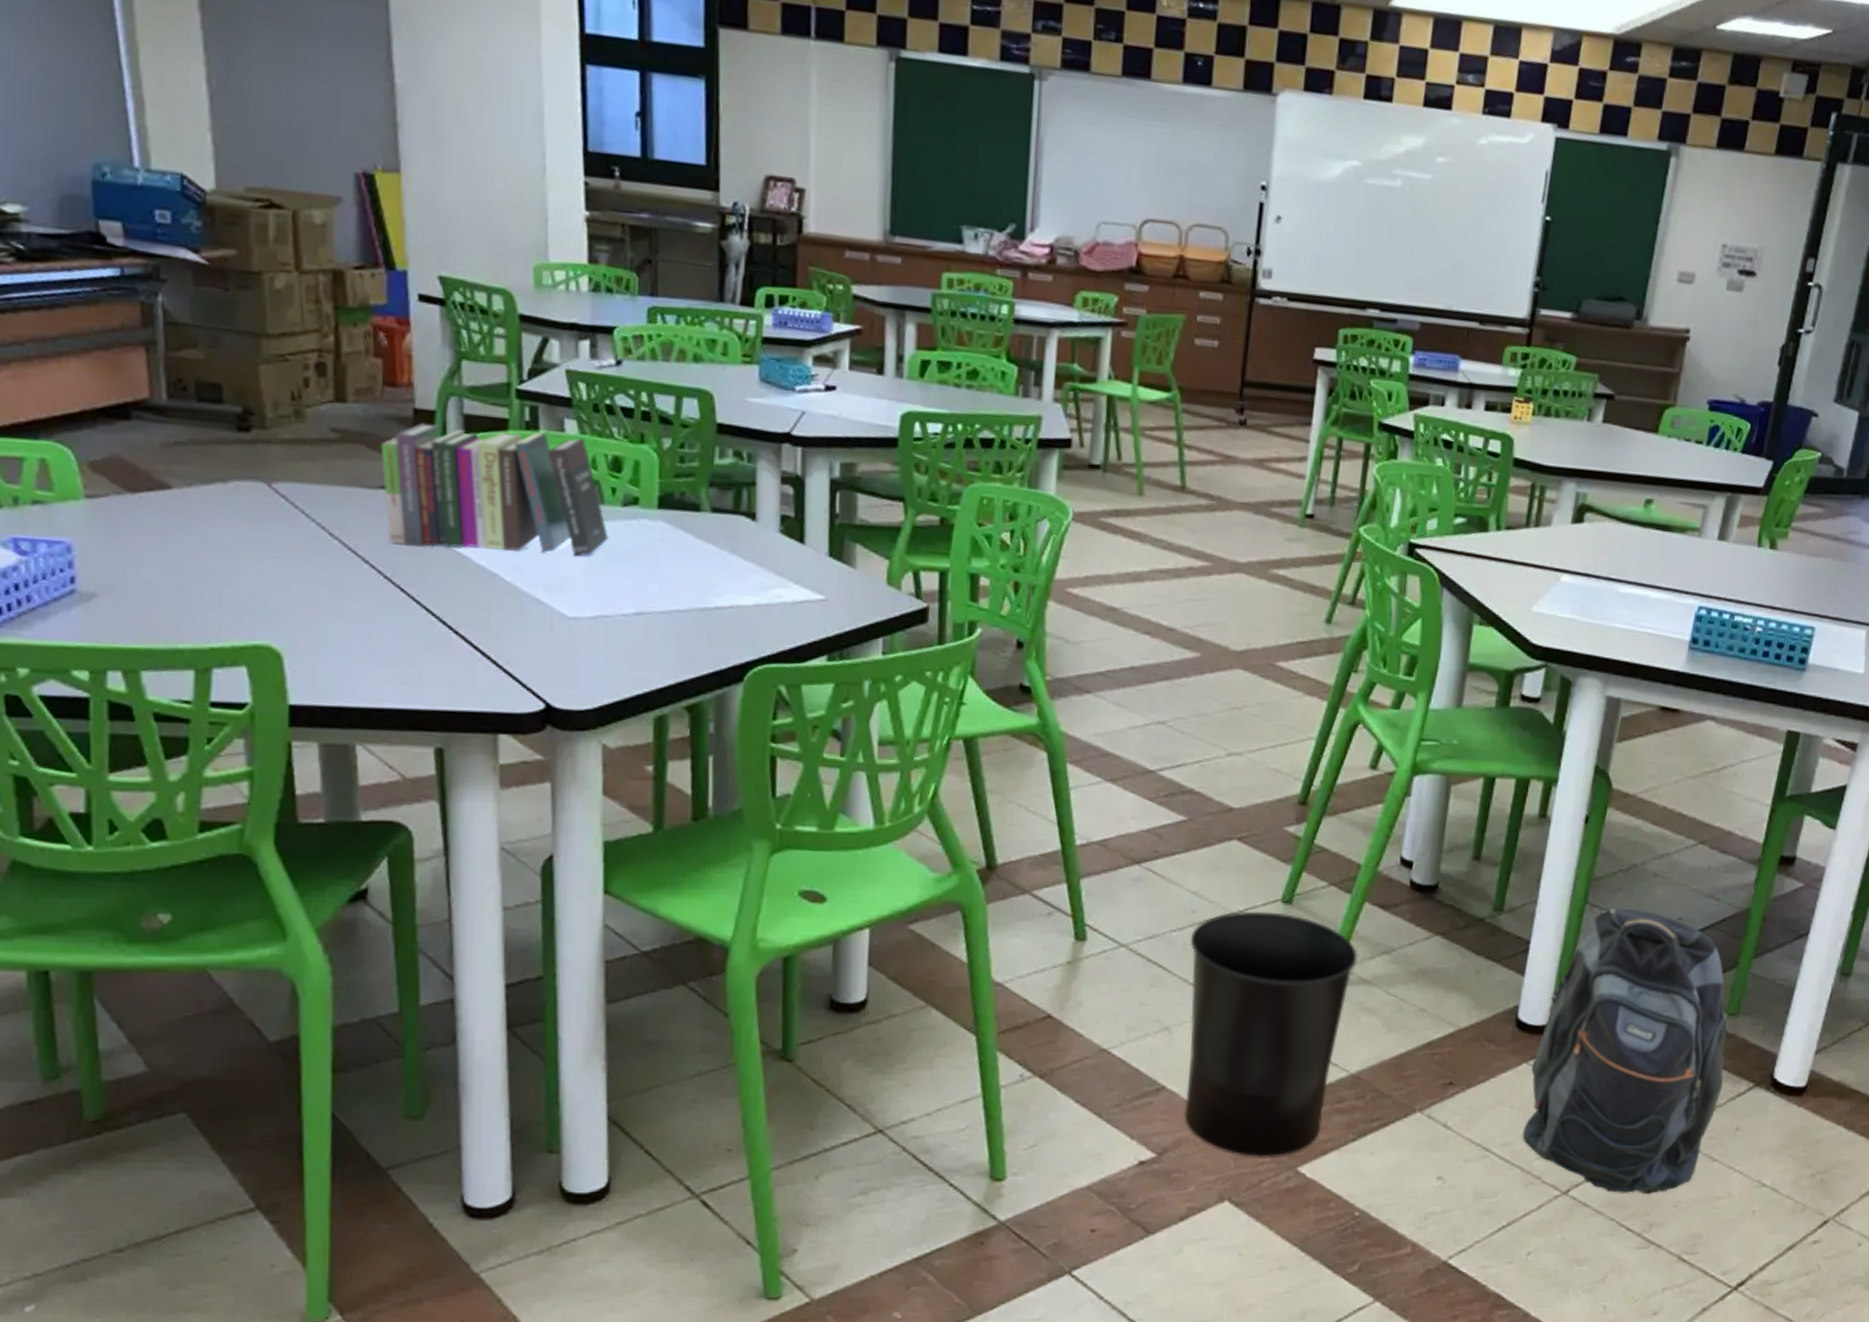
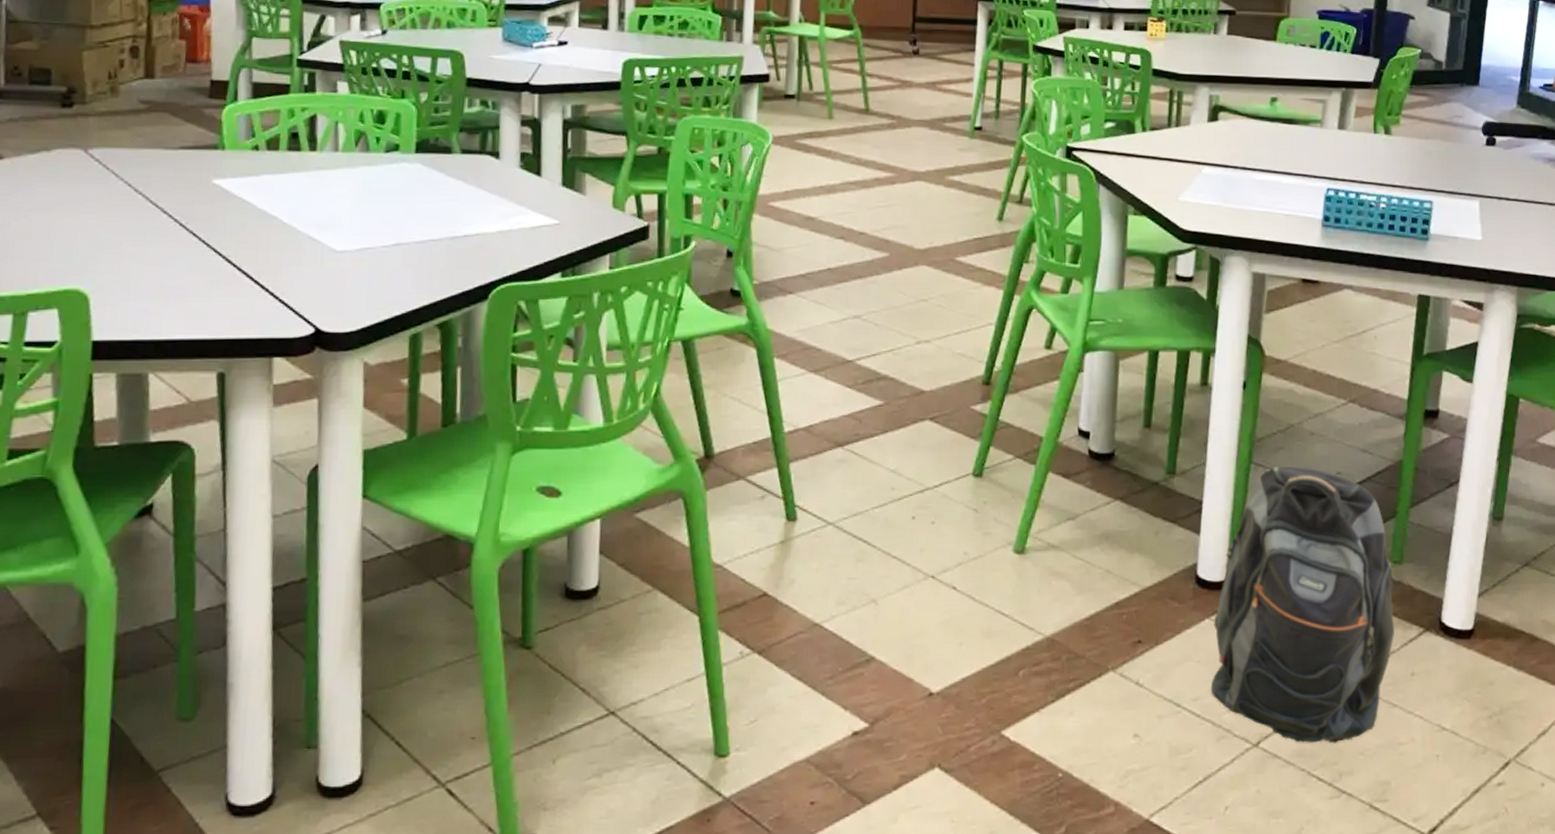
books: present [380,422,608,556] -> none [181,91,373,197]
waste bin: present [1185,911,1358,1157] -> none [891,485,1045,723]

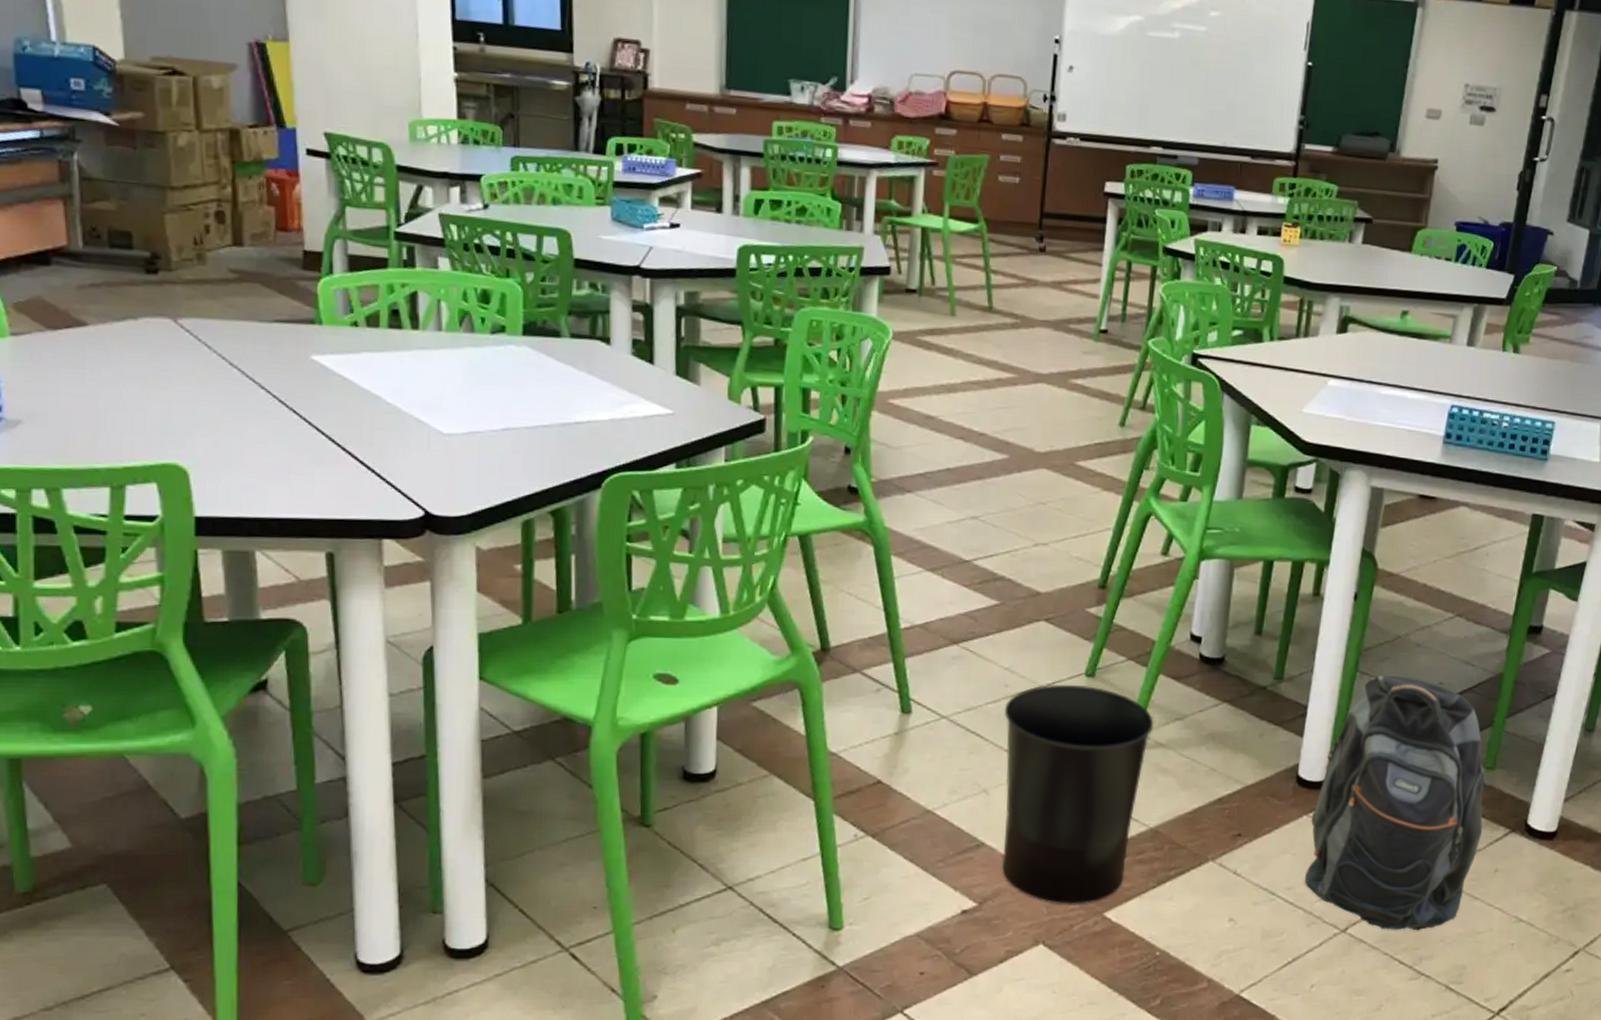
waste bin: none [891,485,1045,723] -> present [1002,684,1154,904]

